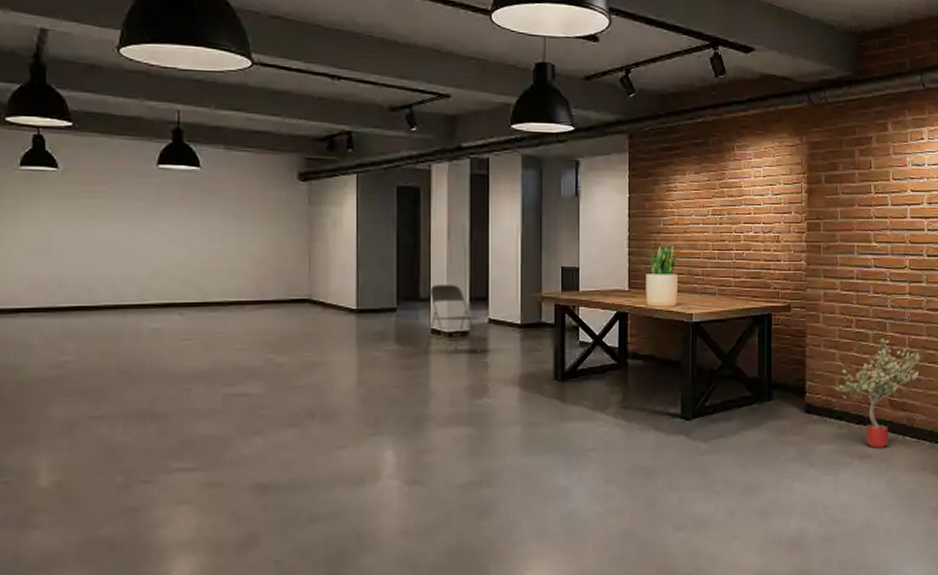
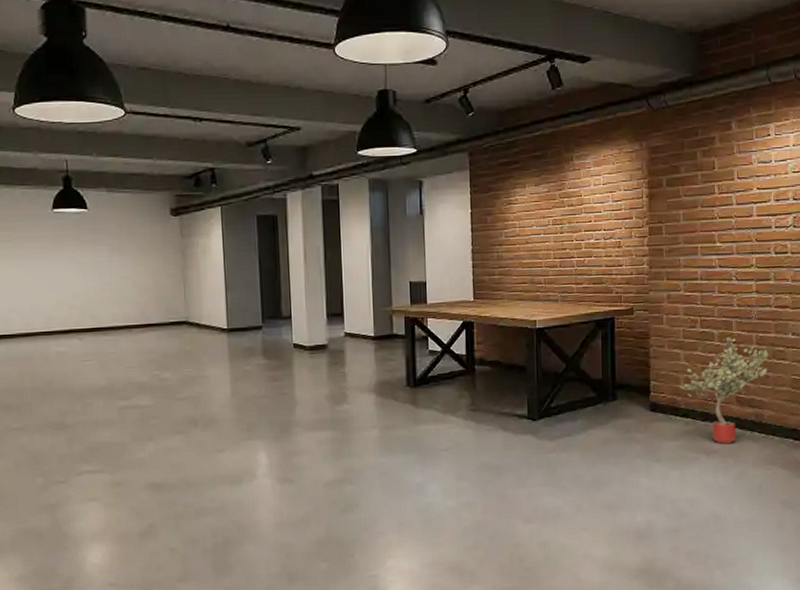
folding chair: present [423,284,481,357] -> none [288,302,339,369]
planter: present [646,242,679,307] -> none [490,253,521,315]

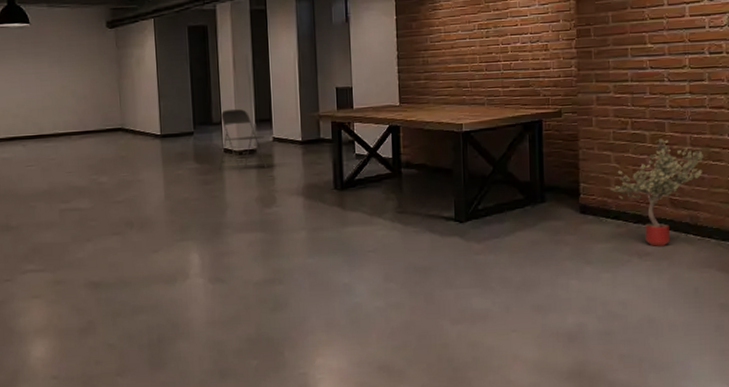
folding chair: none [288,302,339,369] -> present [218,108,267,173]

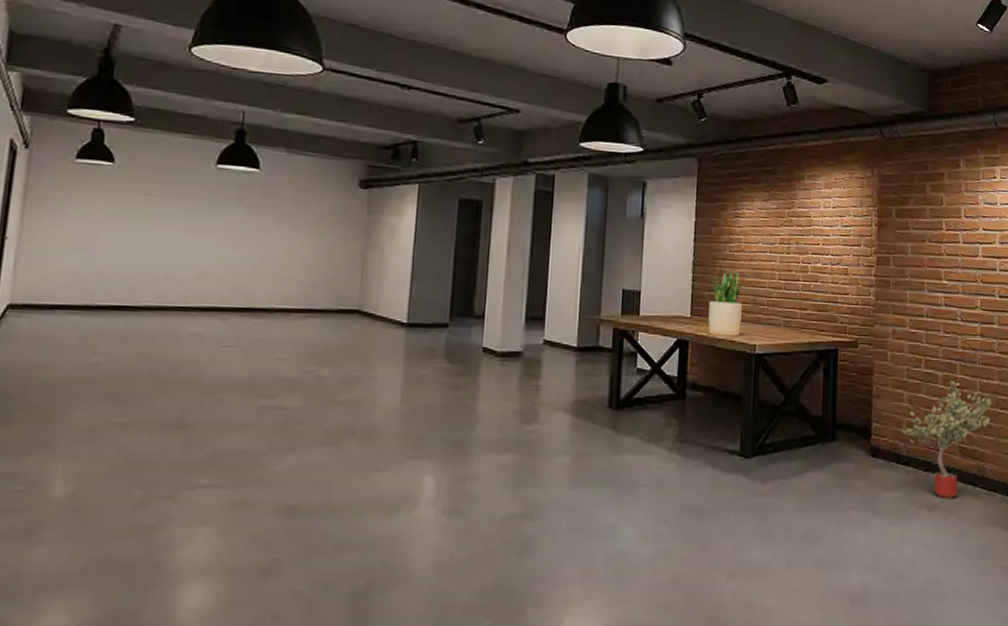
folding chair: present [218,108,267,173] -> none [473,300,534,378]
planter: none [415,58,447,119] -> present [708,269,744,337]

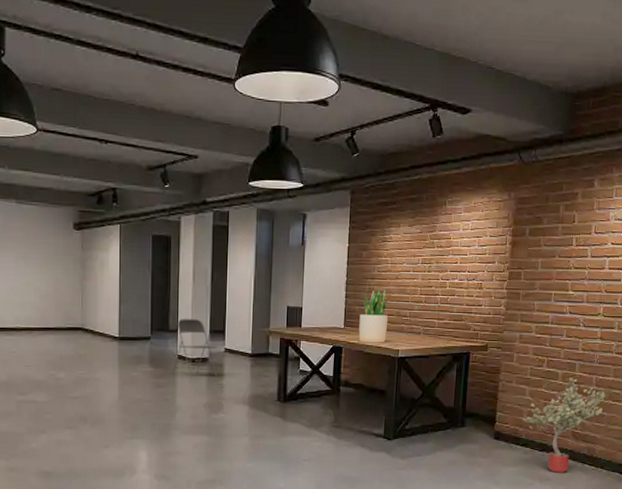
folding chair: none [473,300,534,378] -> present [171,318,217,379]

